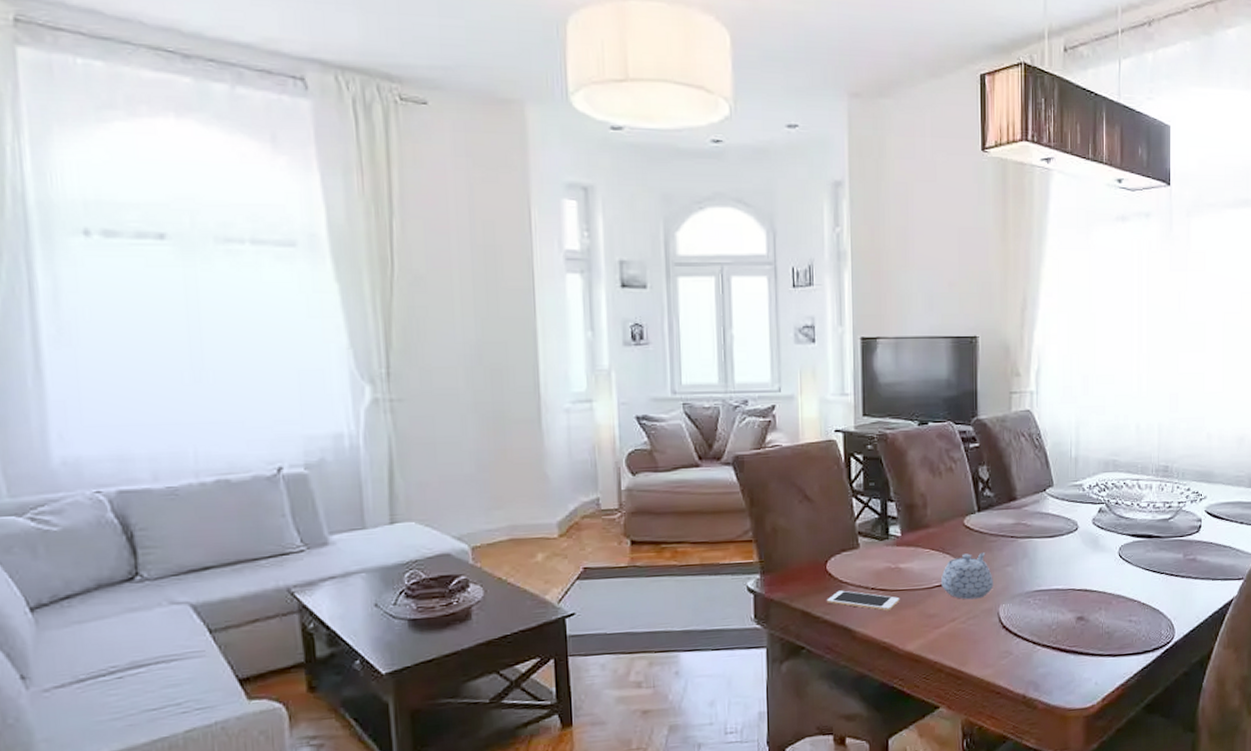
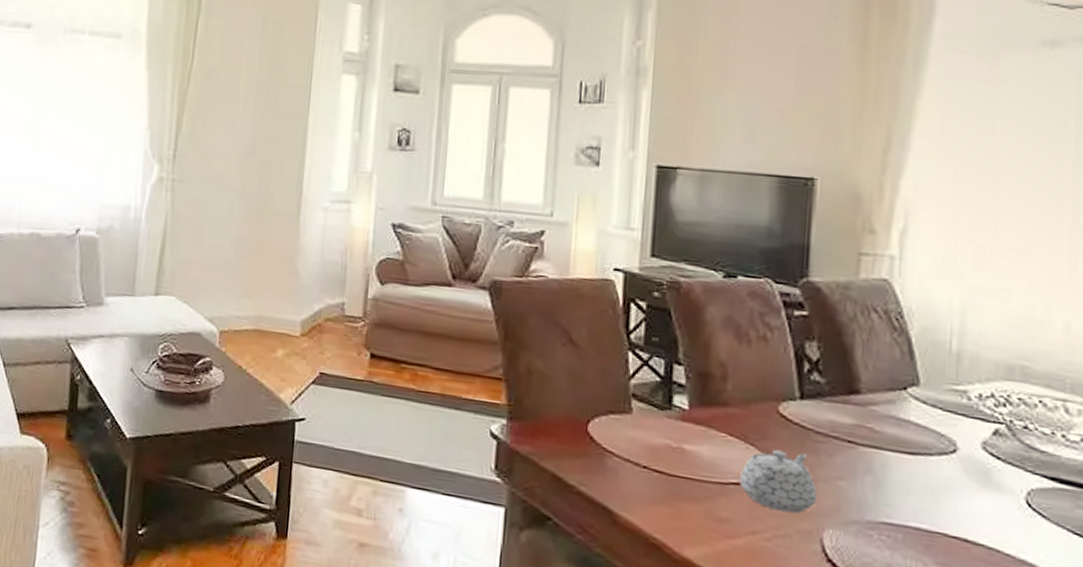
cell phone: present [827,590,900,612] -> none [585,459,681,500]

